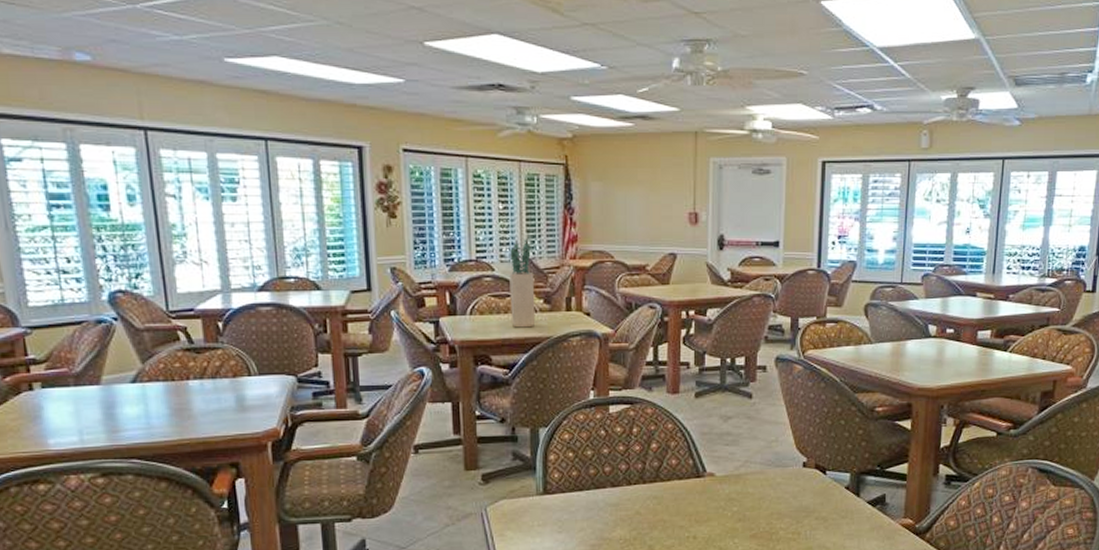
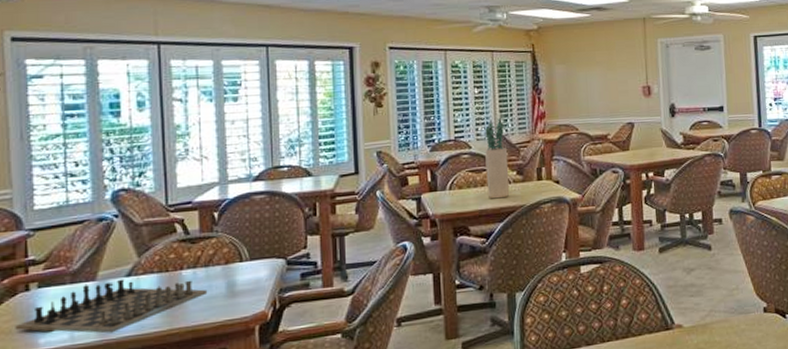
chess set: none [22,385,217,439] -> present [15,279,208,334]

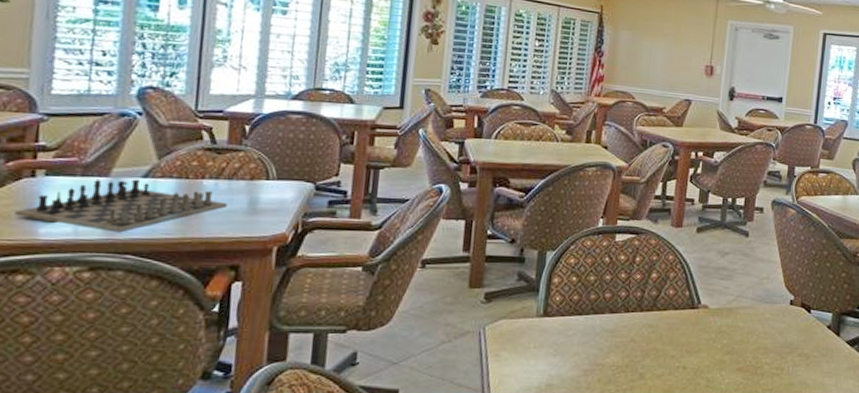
vase: present [485,114,510,199] -> none [532,71,561,156]

